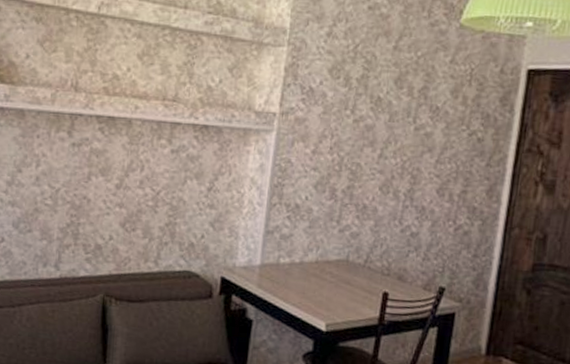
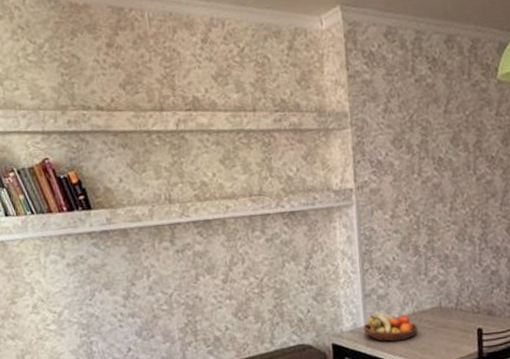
fruit bowl: none [258,253,318,289] -> present [363,312,418,342]

